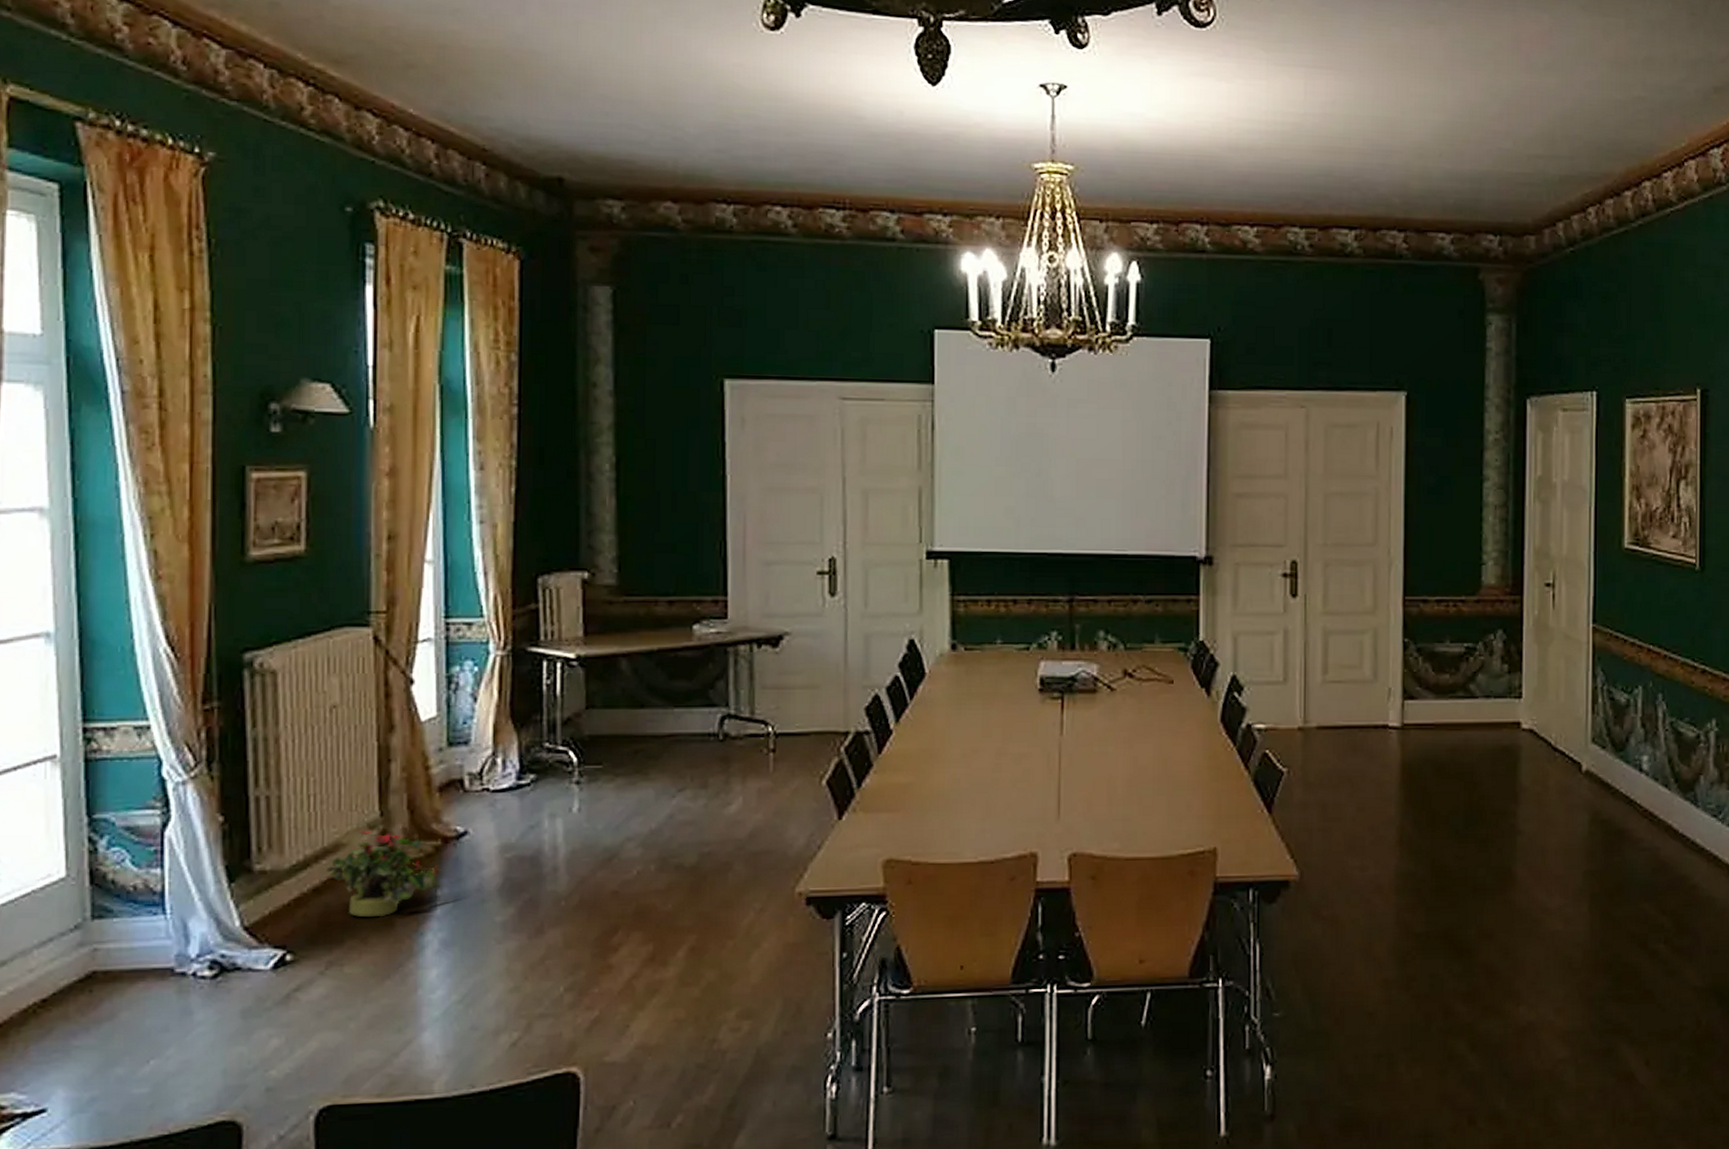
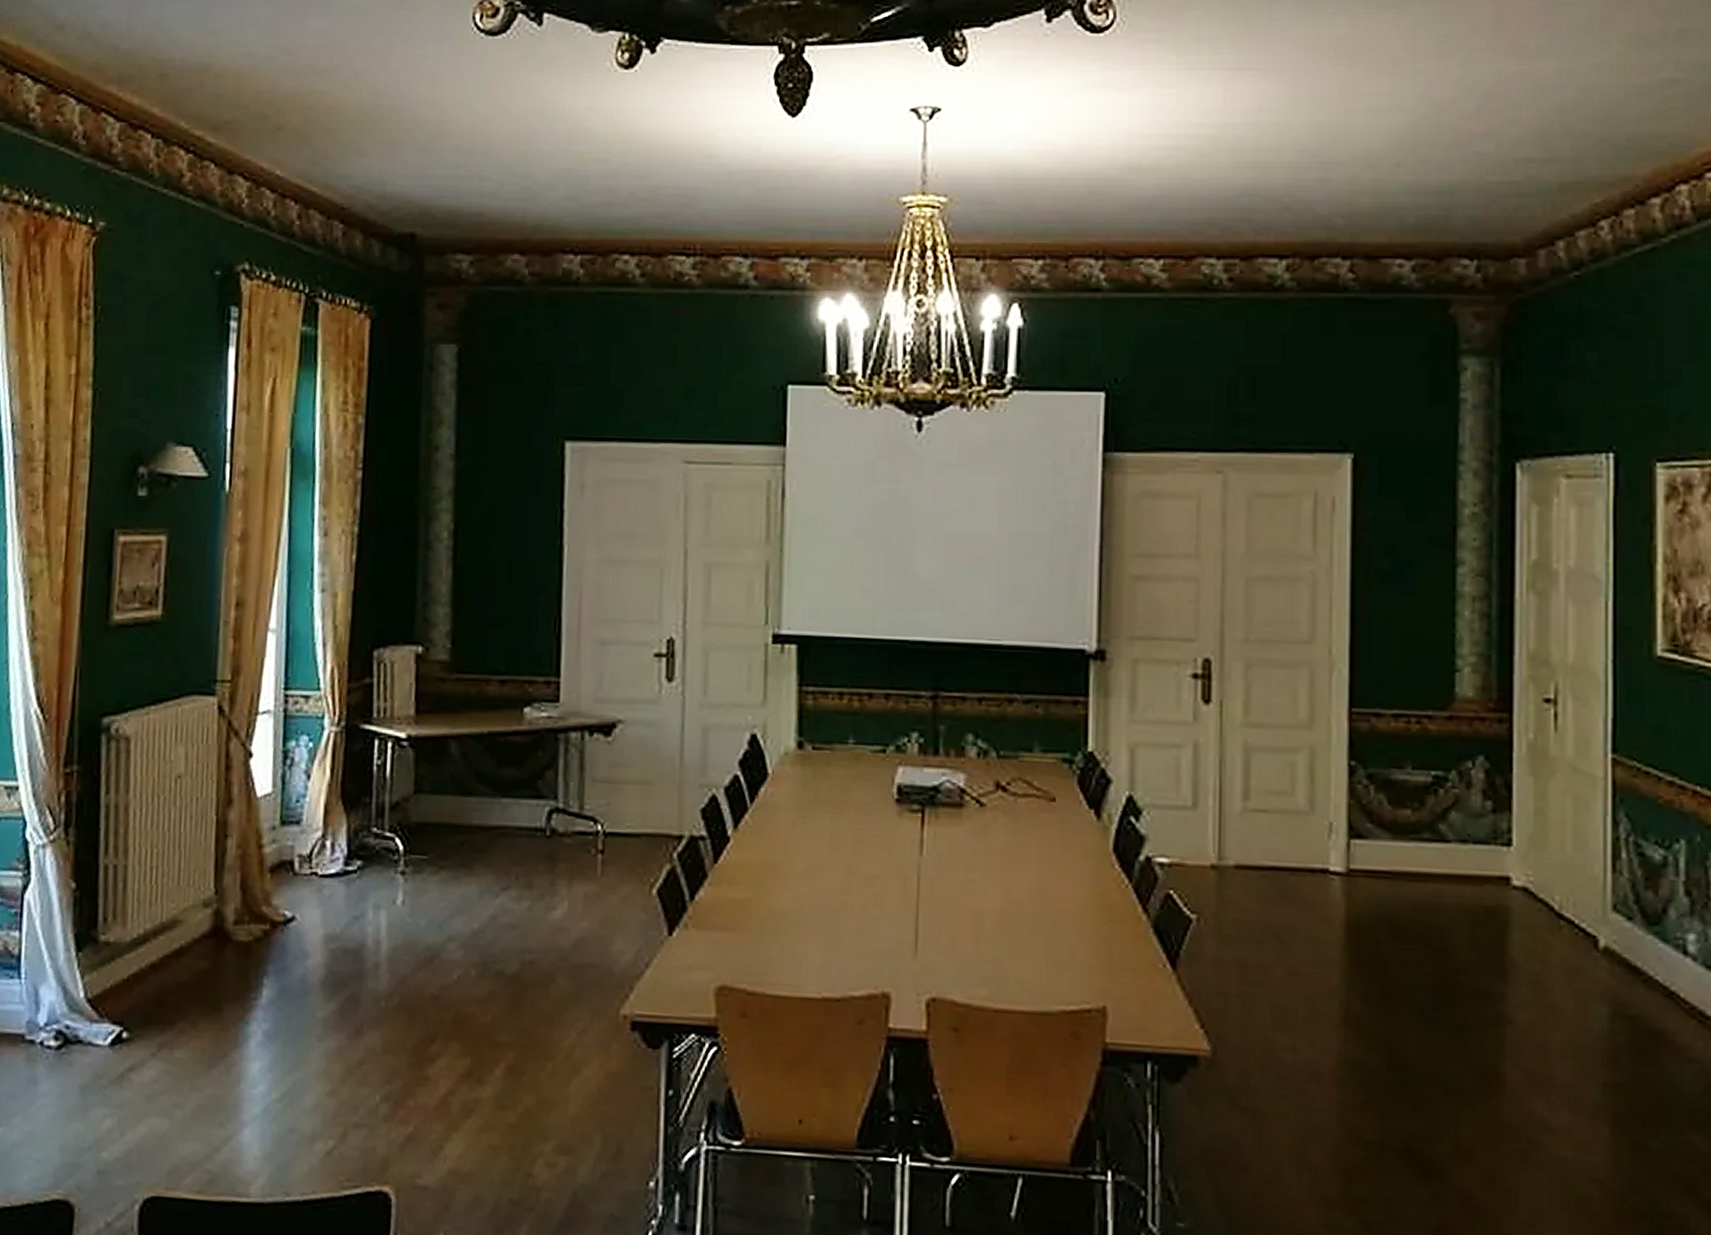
potted plant: present [326,828,443,917] -> none [163,905,270,1000]

